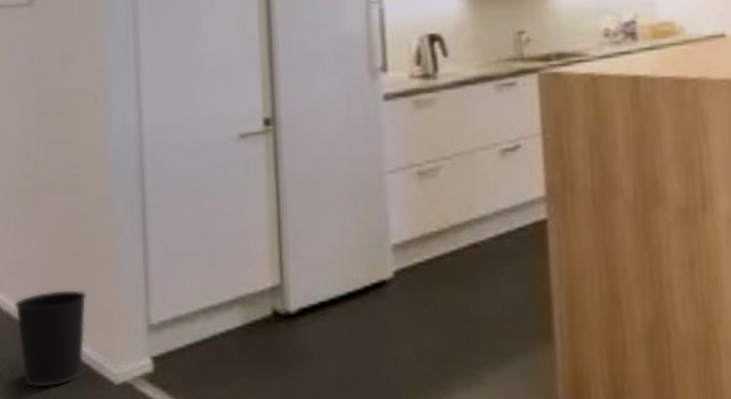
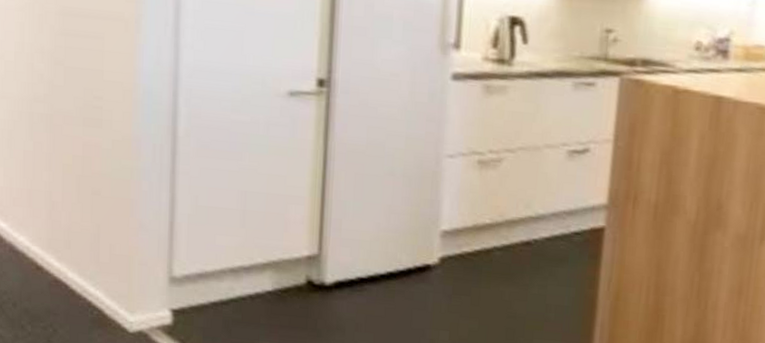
wastebasket: present [14,289,87,389] -> none [19,227,104,327]

